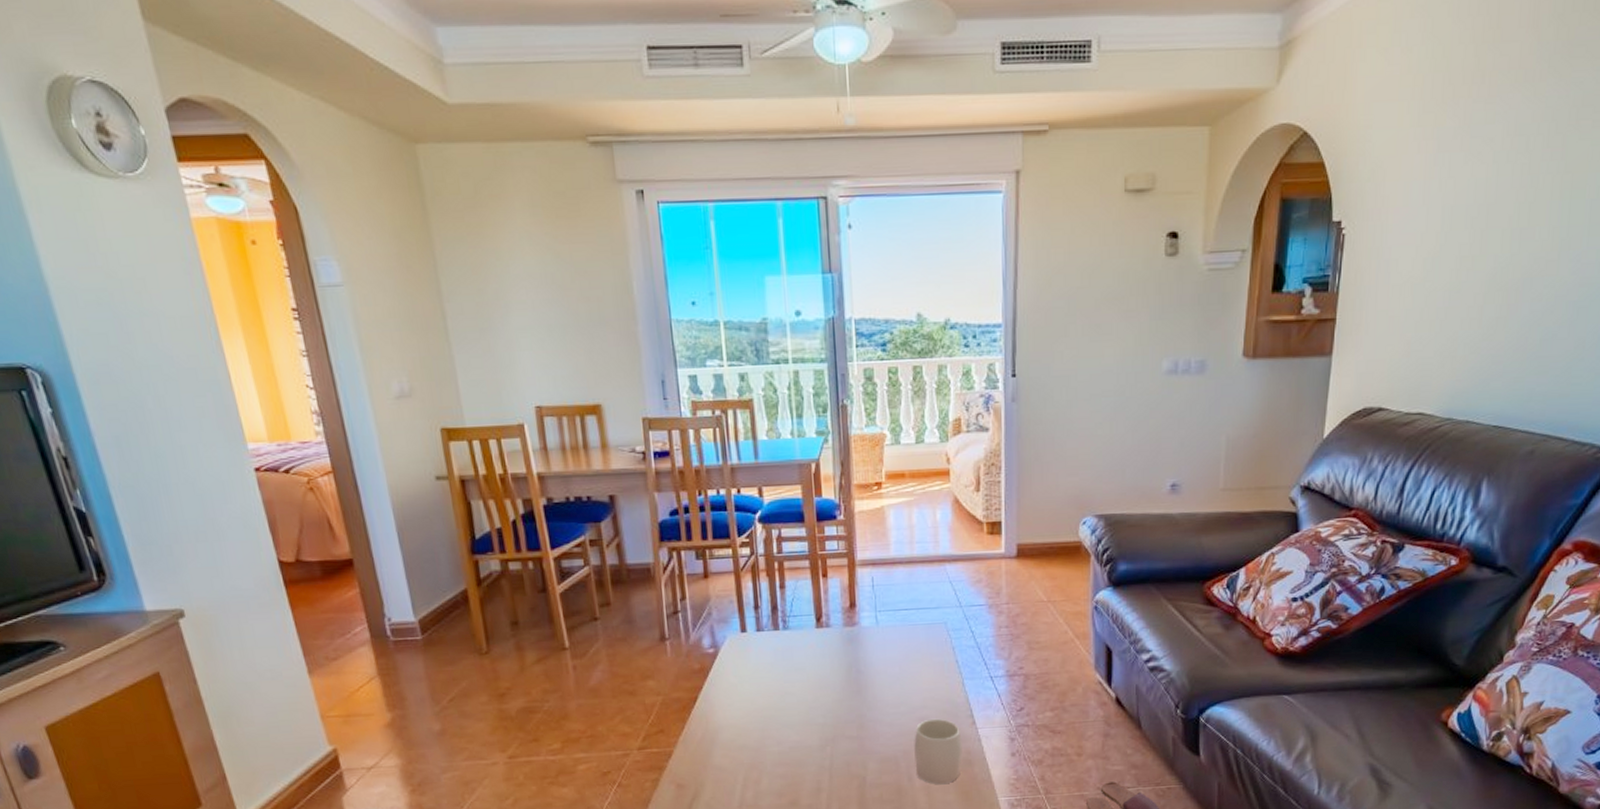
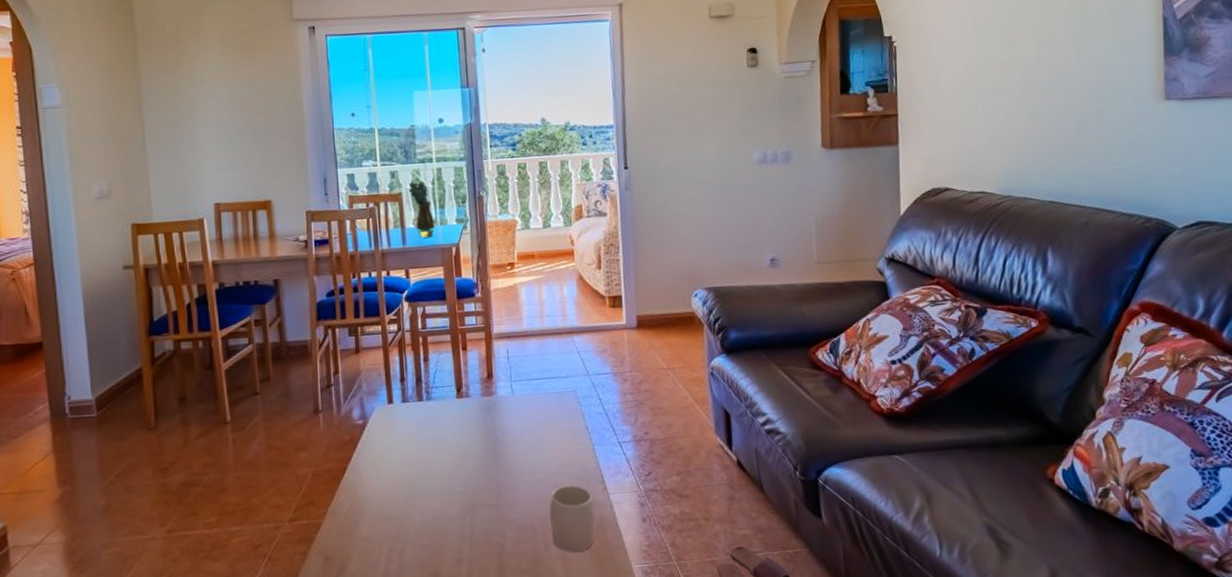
vase: none [760,384,793,451] -> present [408,180,436,237]

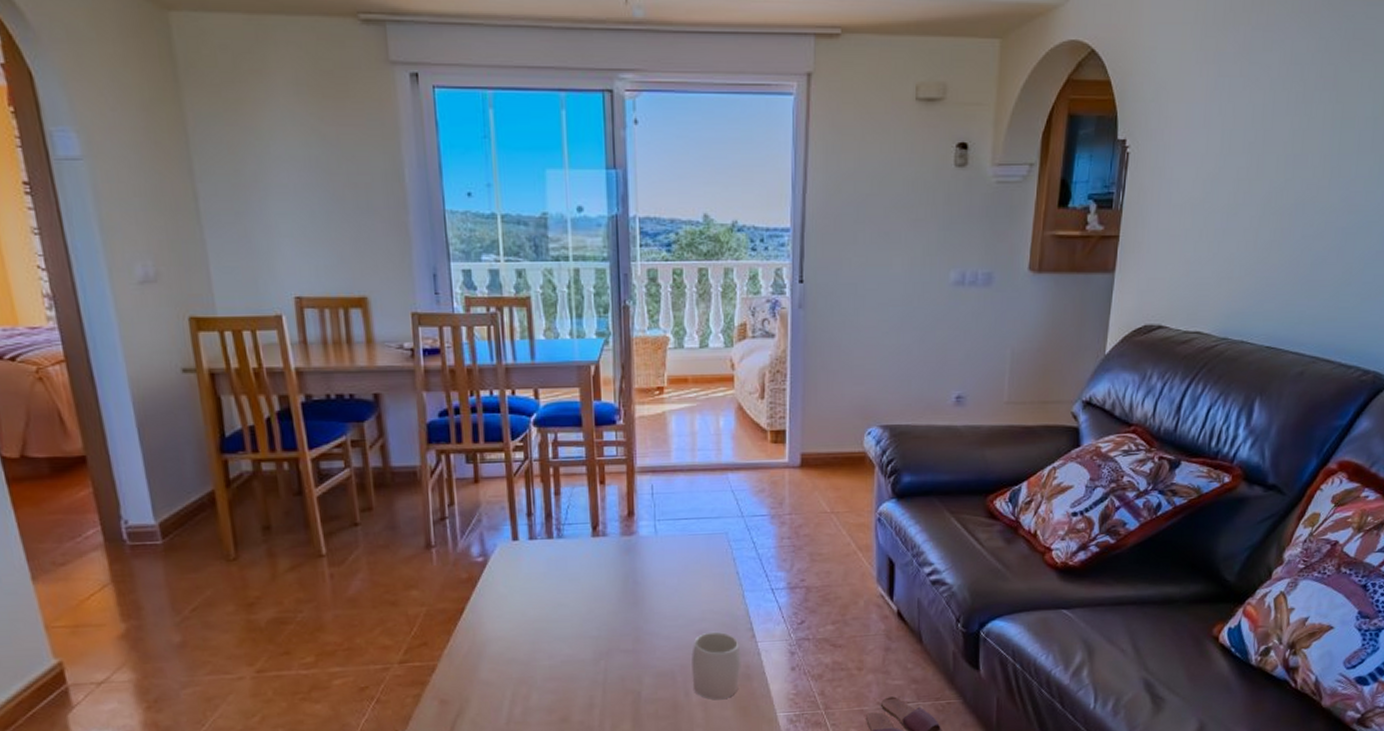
vase: present [408,180,436,237] -> none [538,281,572,352]

